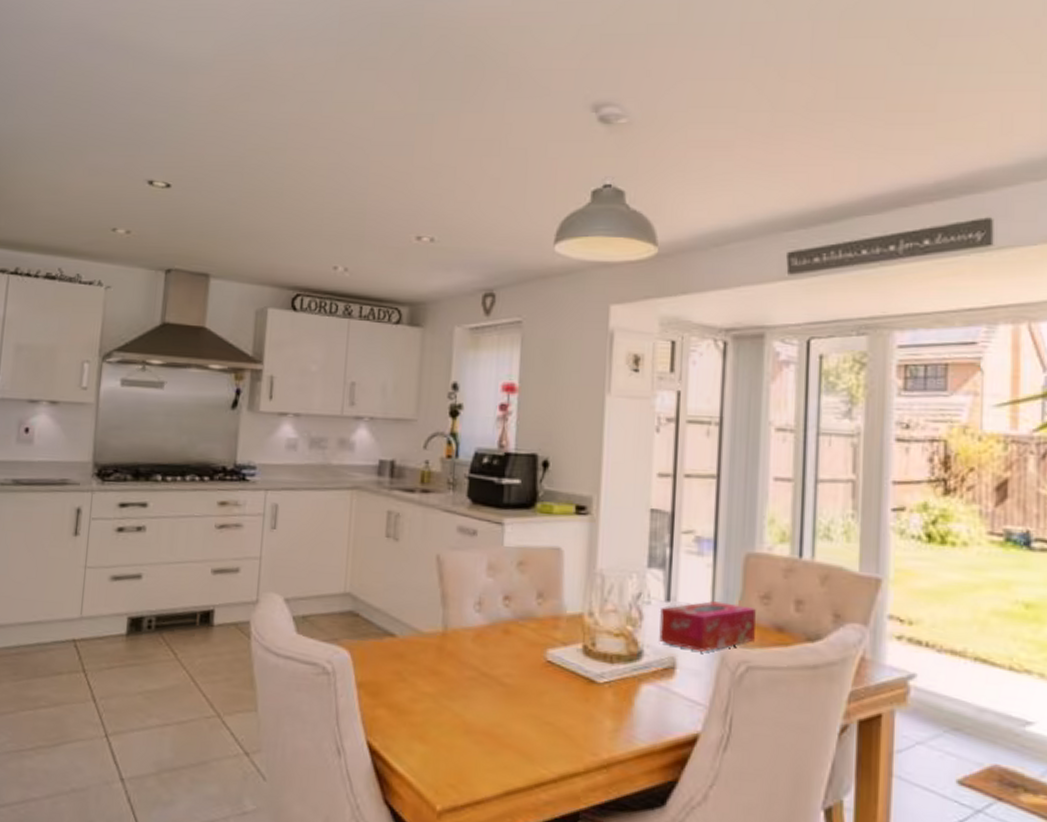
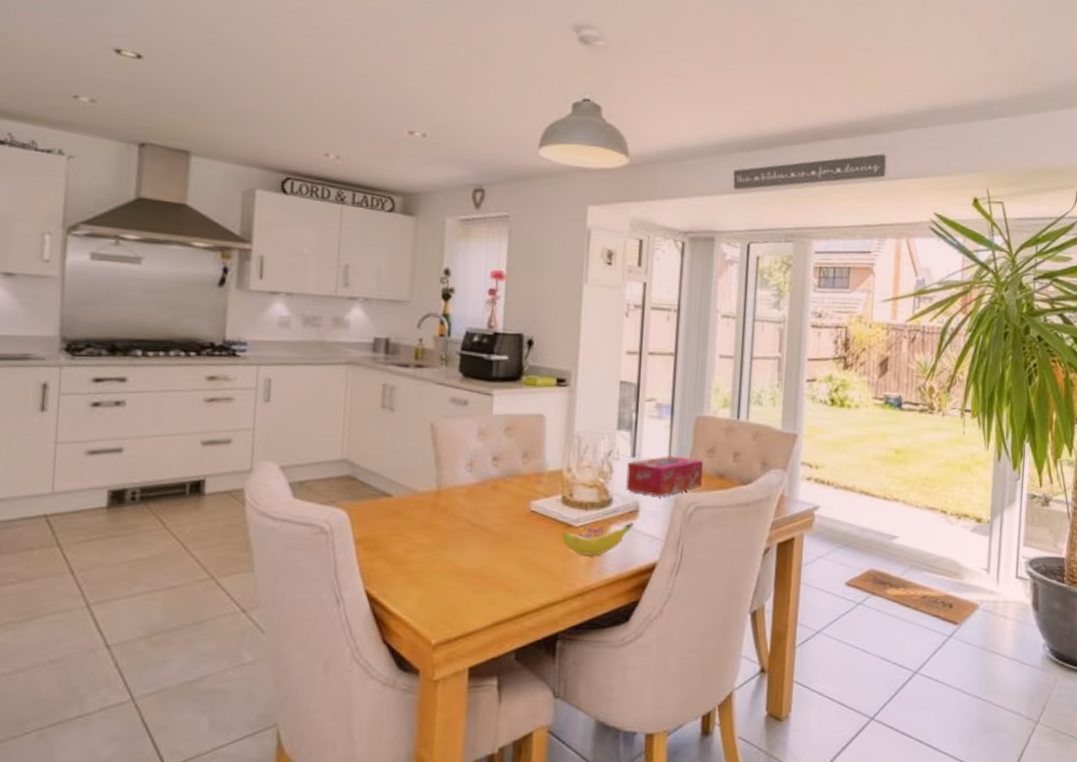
banana: none [583,681,669,720] -> present [562,522,634,556]

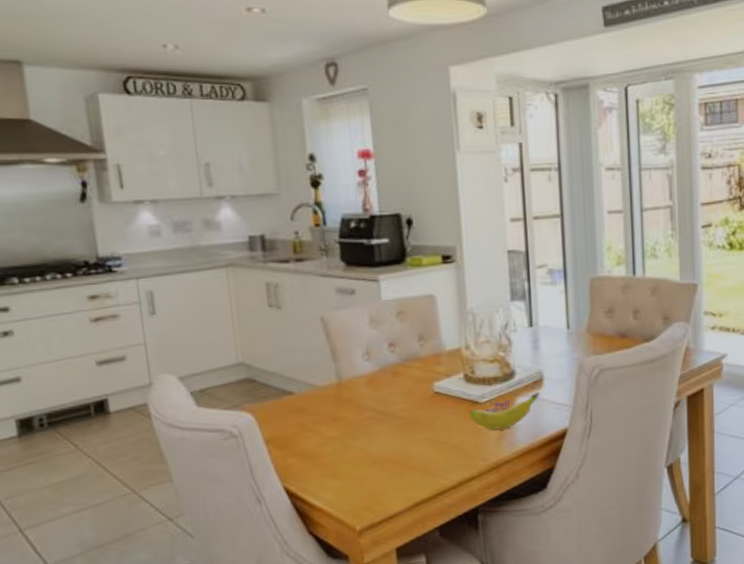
tissue box: present [626,456,703,497] -> none [526,320,604,364]

